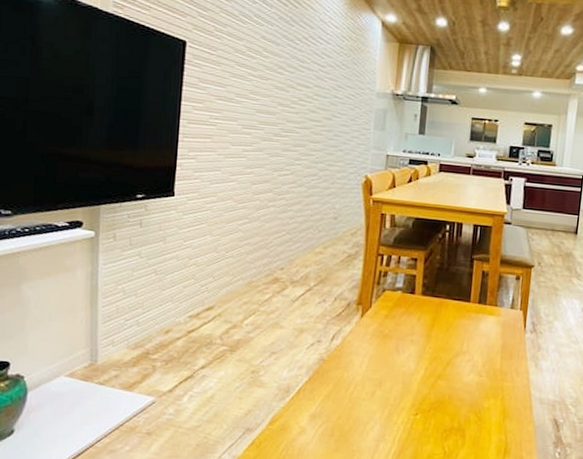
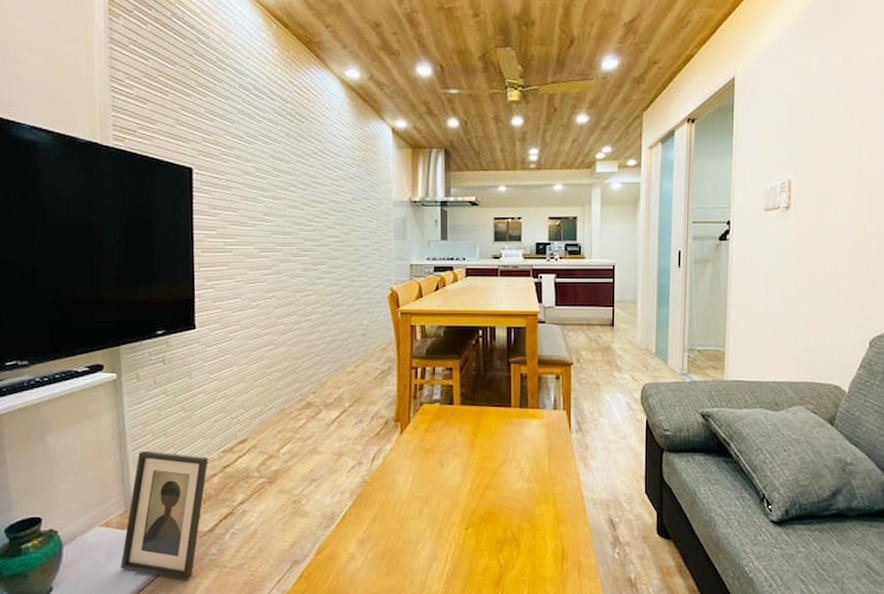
picture frame: none [81,308,175,436] -> present [120,450,208,580]

